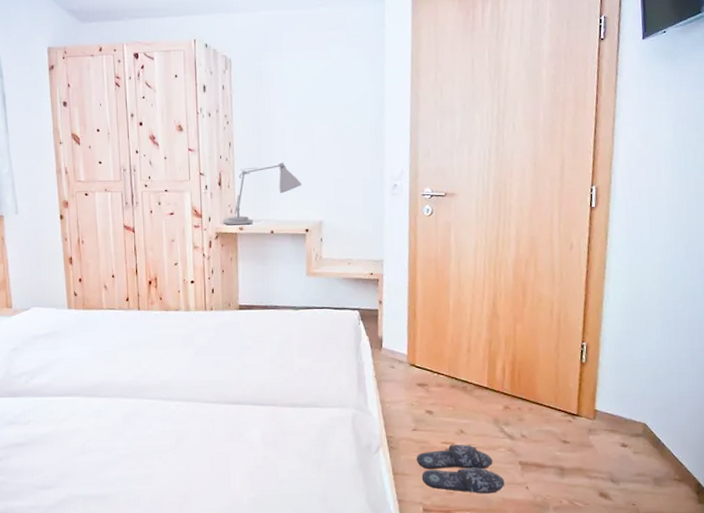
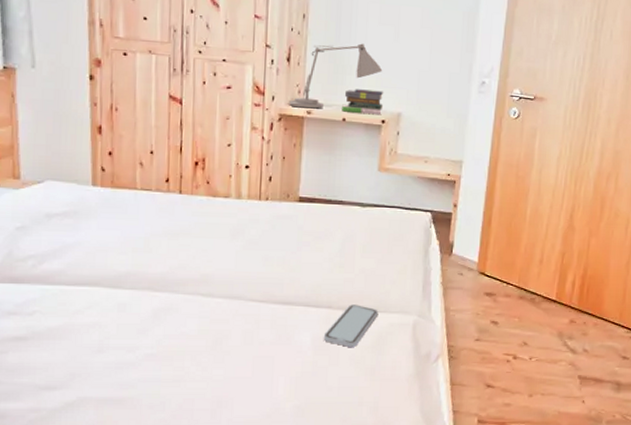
books: none [269,202,306,225] -> present [342,89,384,114]
smartphone: none [271,401,319,441] -> present [323,304,379,347]
slippers: present [417,444,504,494] -> none [477,357,561,407]

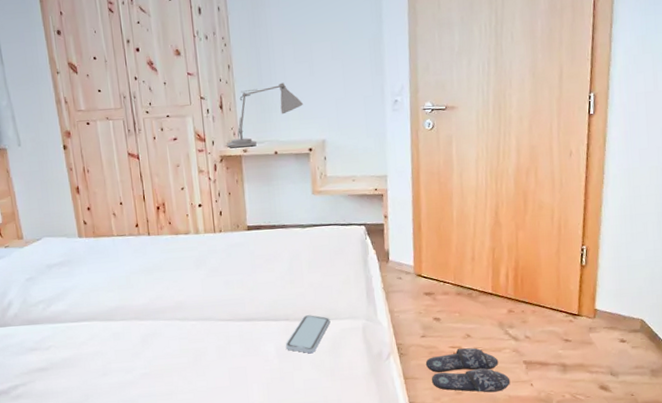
books: present [342,89,384,114] -> none [273,122,309,146]
slippers: none [477,357,561,407] -> present [426,347,509,393]

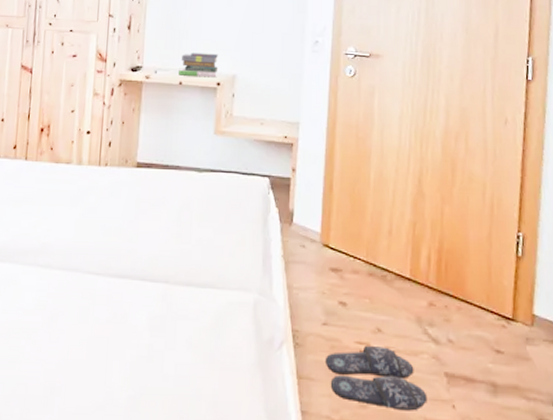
desk lamp: present [227,82,304,148] -> none [129,9,217,74]
books: none [273,122,309,146] -> present [179,53,219,77]
smartphone: present [285,315,331,353] -> none [159,279,217,328]

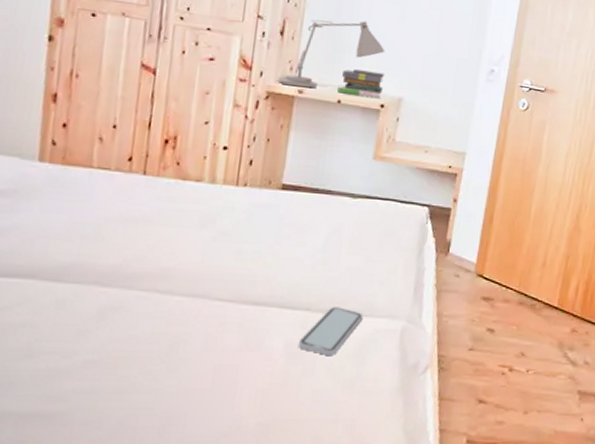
desk lamp: none [129,9,217,74] -> present [278,19,385,89]
smartphone: none [159,279,217,328] -> present [298,307,363,355]
slippers: present [326,346,426,411] -> none [468,369,559,425]

